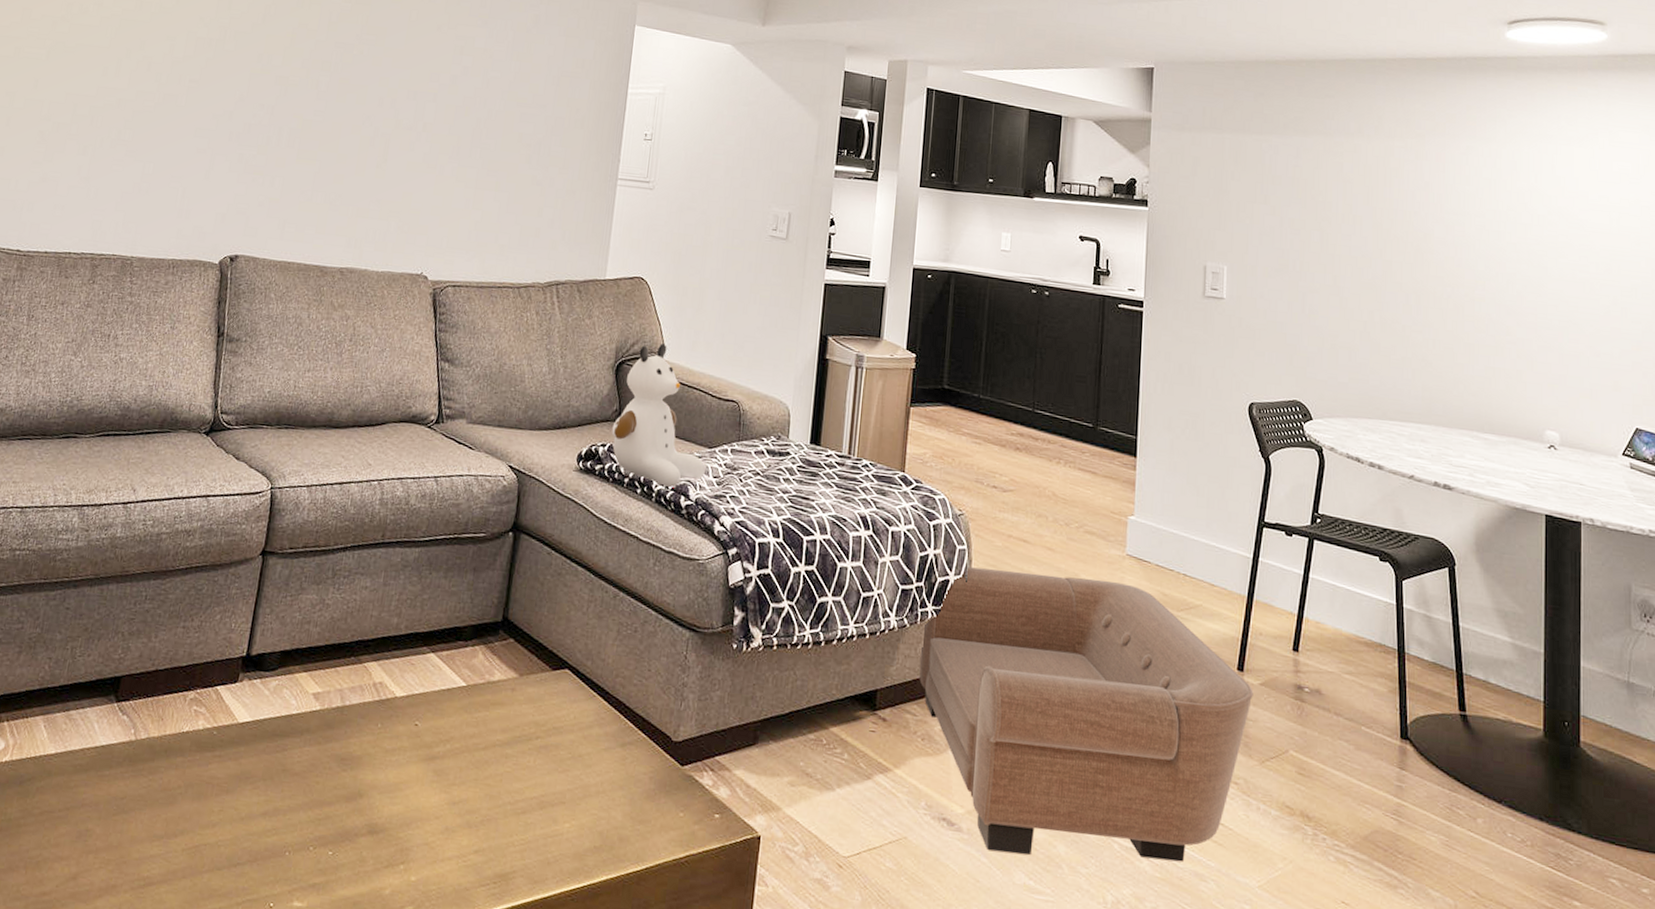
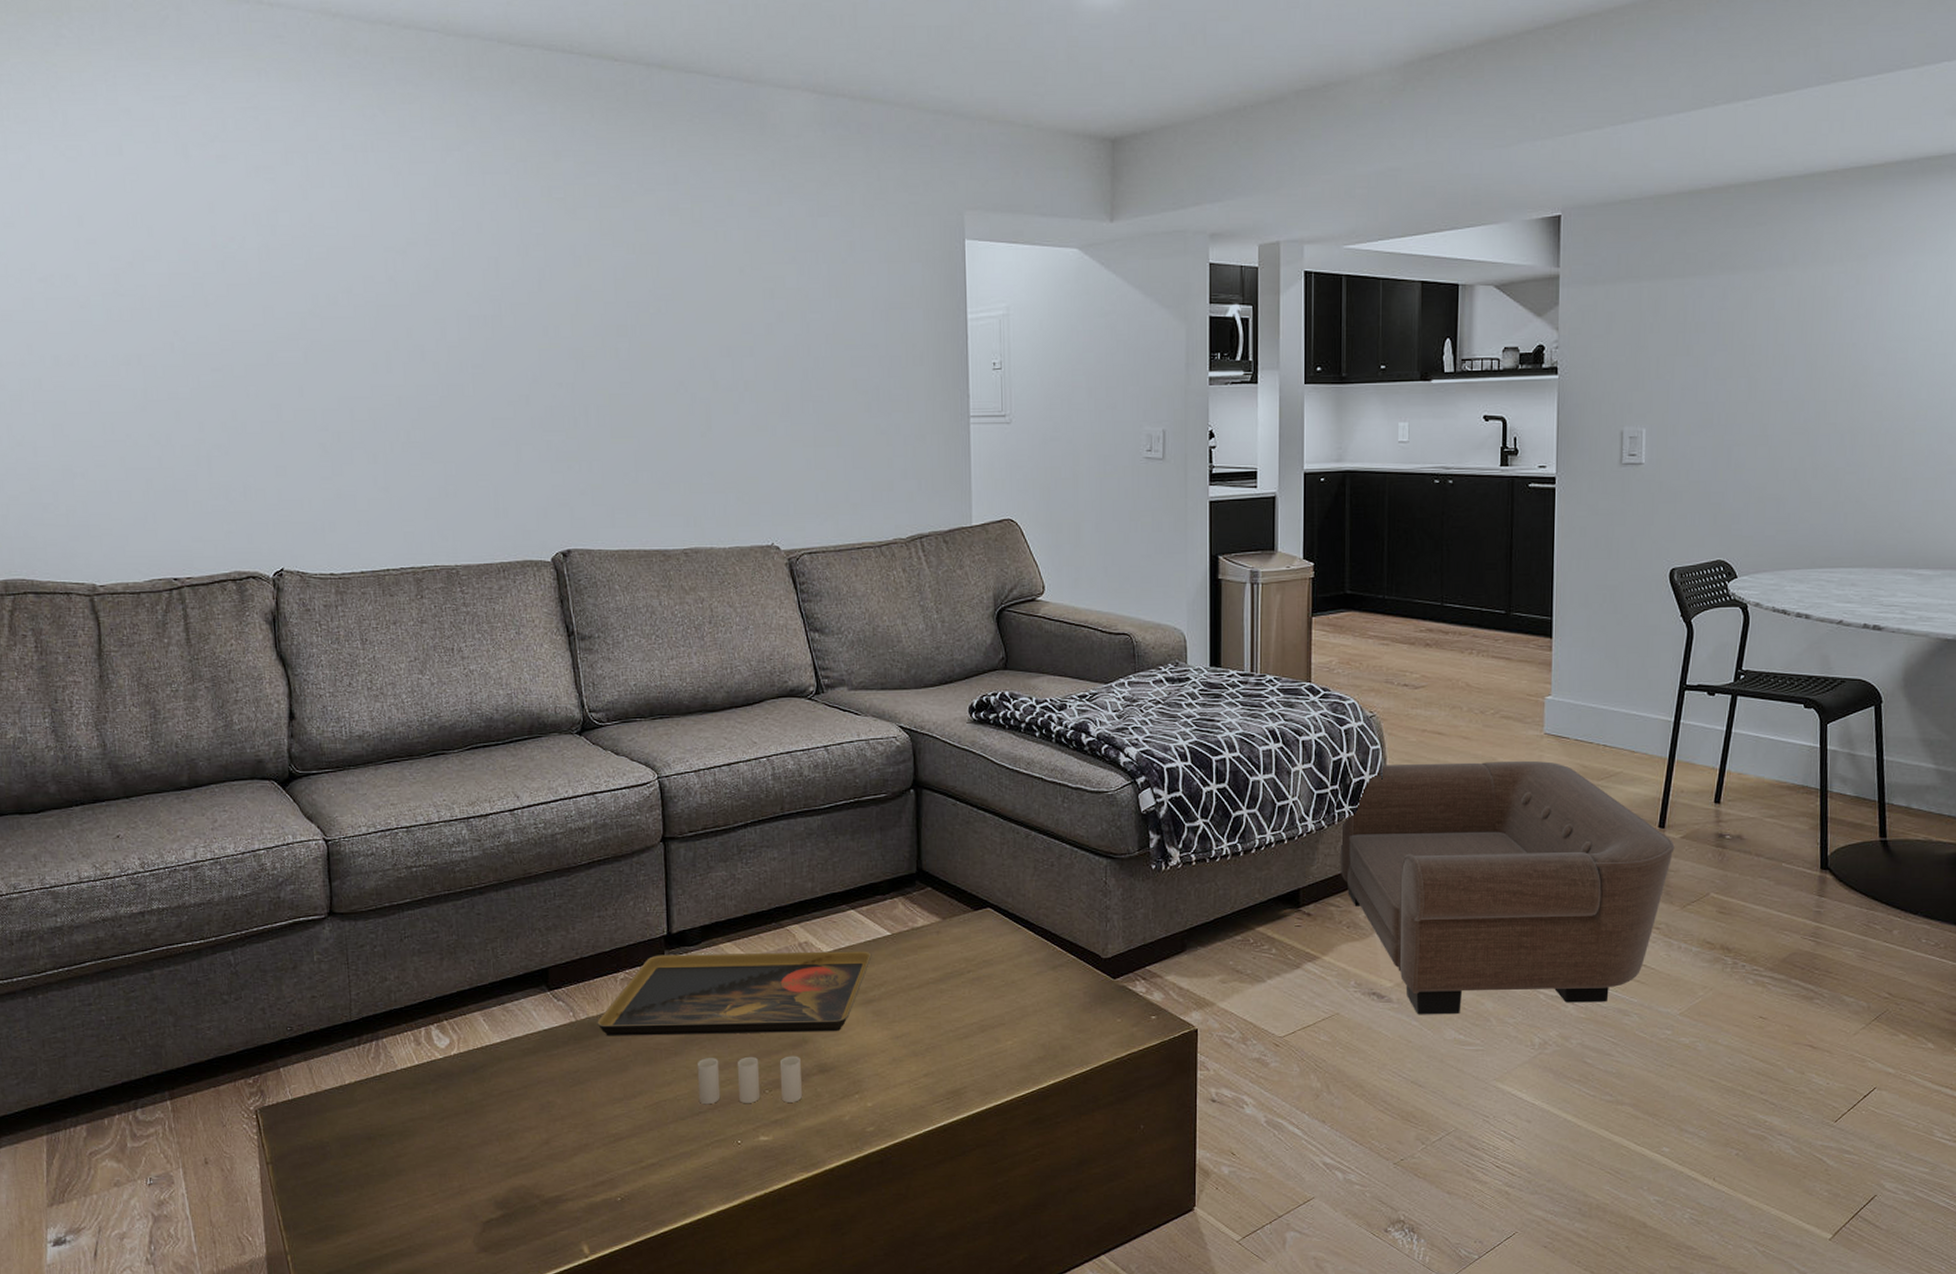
decorative tray: none [155,677,444,789] -> present [597,951,872,1036]
toilet paper roll: none [240,800,352,865] -> present [697,1055,802,1105]
stuffed animal: present [611,343,707,487] -> none [1001,585,1105,726]

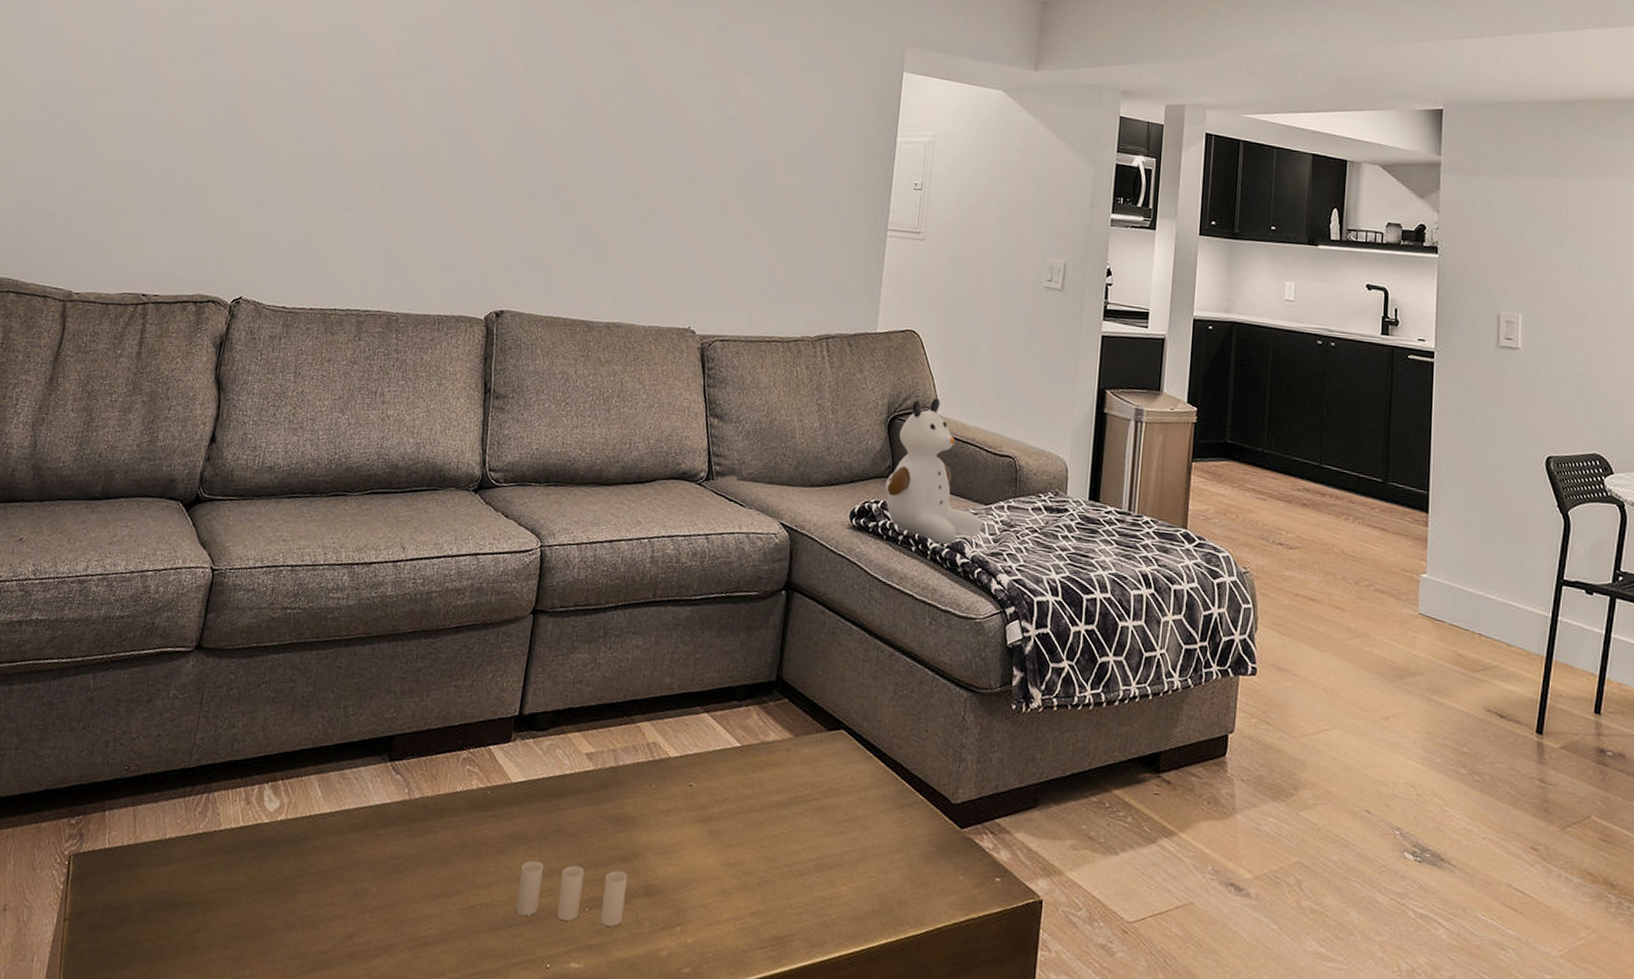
decorative tray: present [597,951,872,1036] -> none [429,736,718,850]
stuffed animal: none [1001,585,1105,726] -> present [885,398,983,545]
dog bed: present [1340,760,1675,1015] -> none [1204,626,1553,931]

